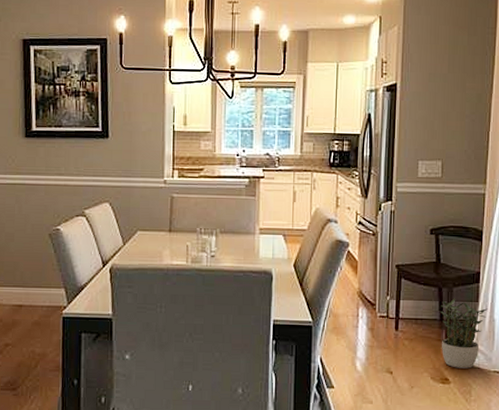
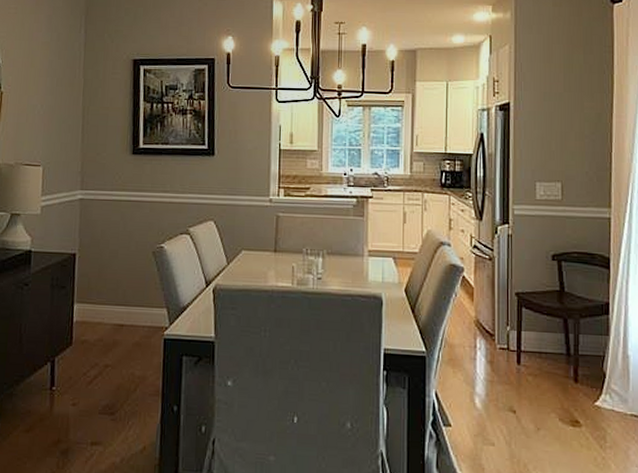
potted plant: present [440,298,488,369] -> none [567,331,620,411]

